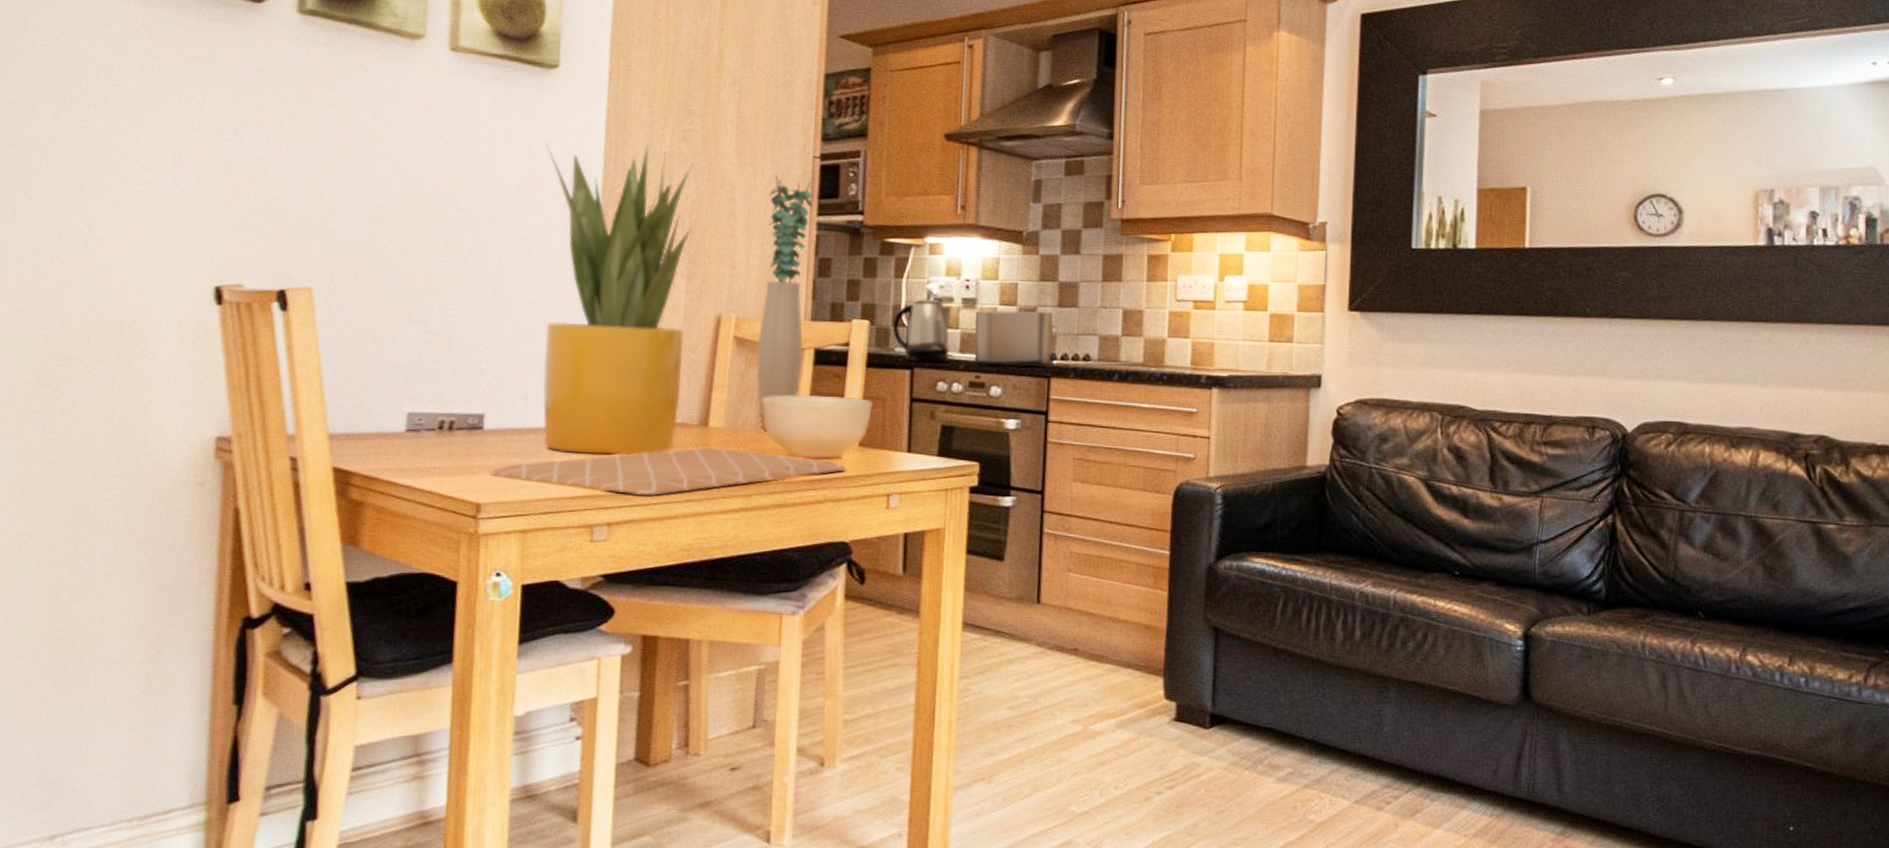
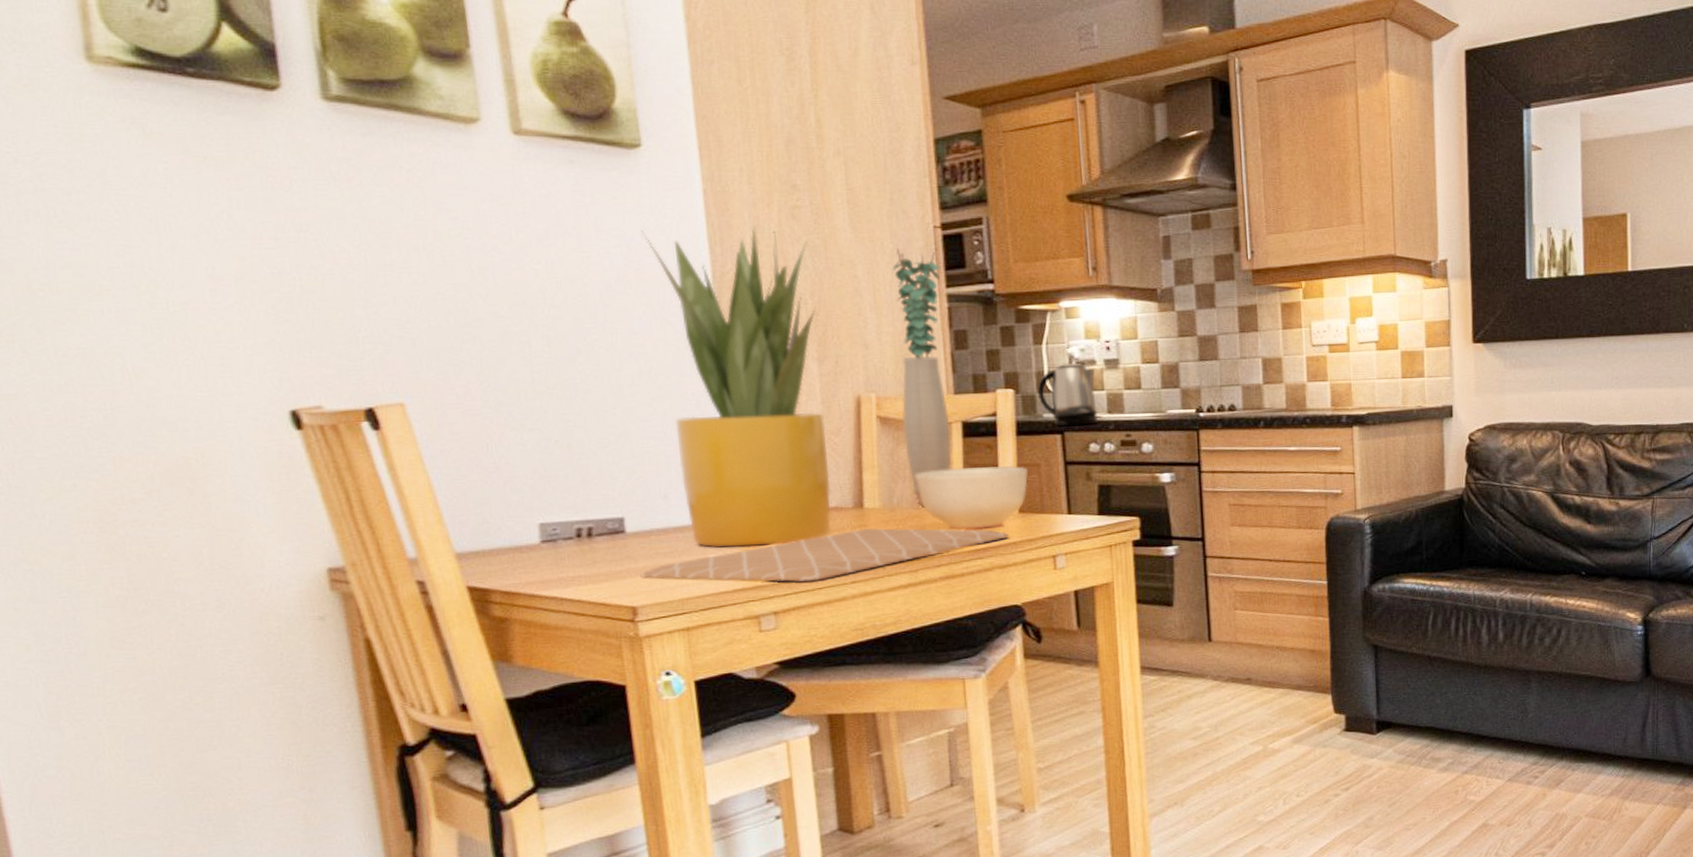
toaster: present [974,310,1057,367] -> none [1118,366,1202,425]

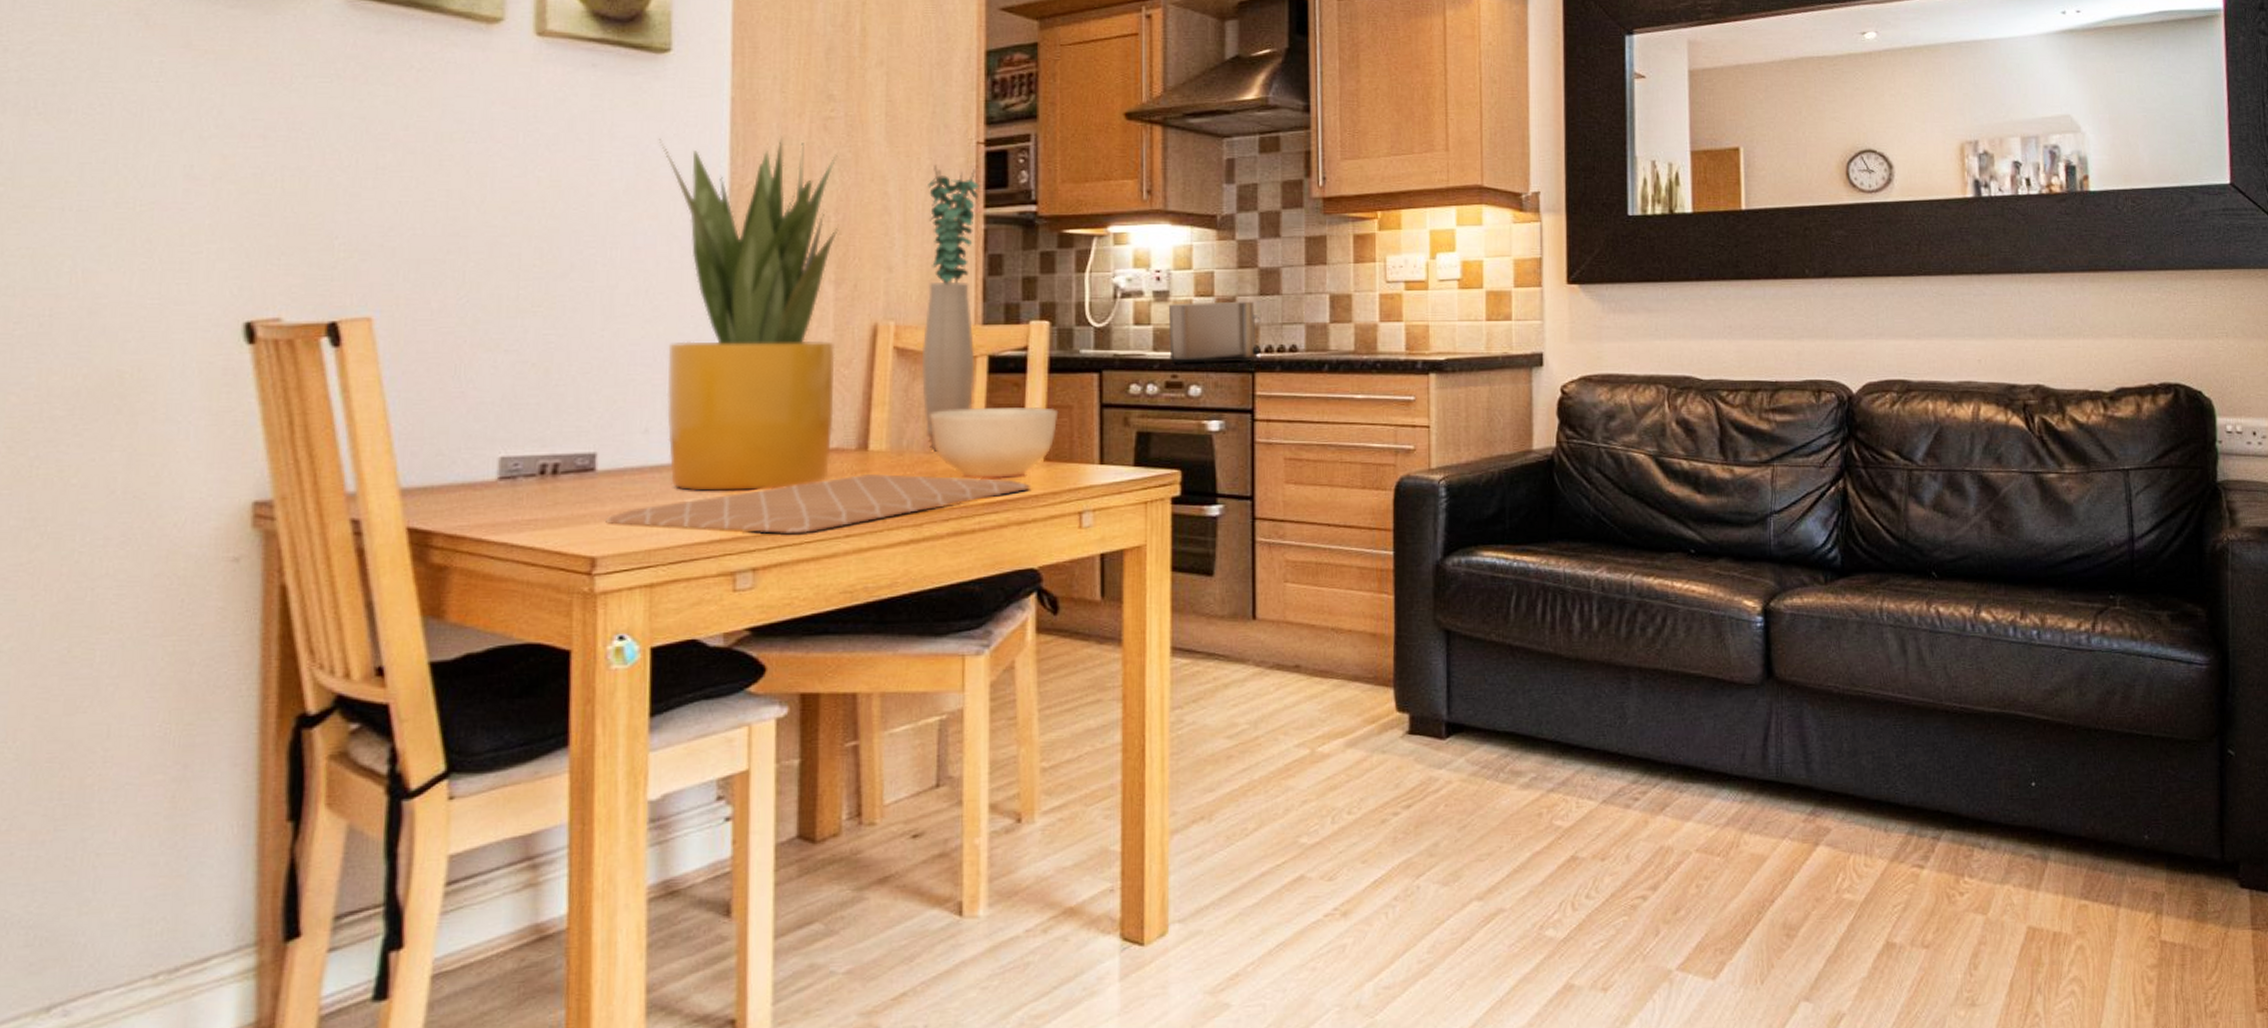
kettle: present [1037,363,1099,427] -> none [1075,295,1142,364]
toaster: none [1118,366,1202,425] -> present [1168,301,1259,365]

